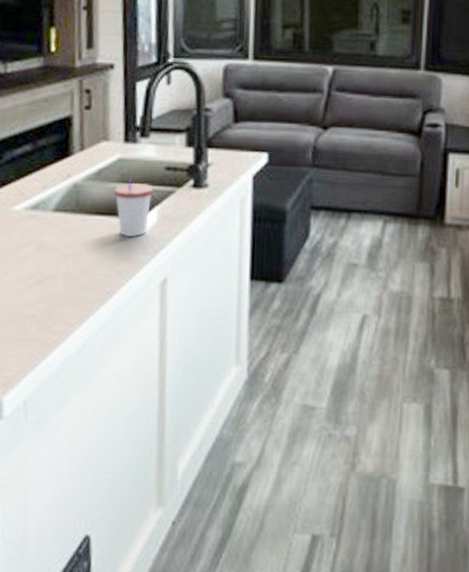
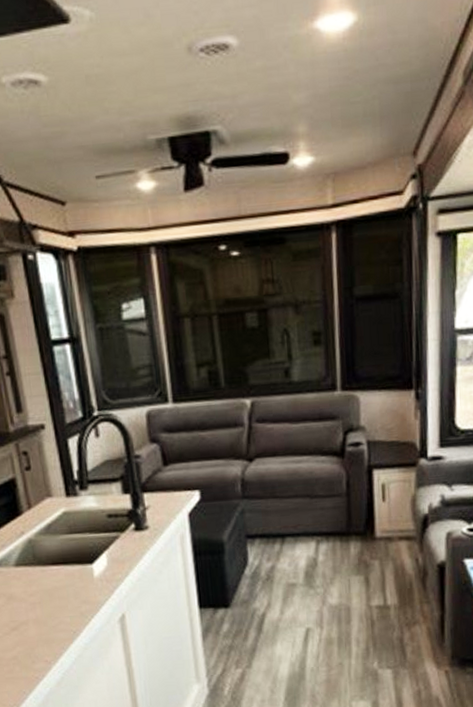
cup: present [113,178,154,238] -> none [64,529,101,582]

